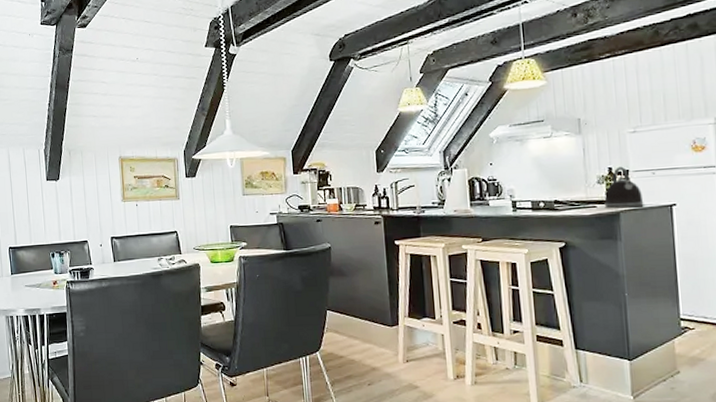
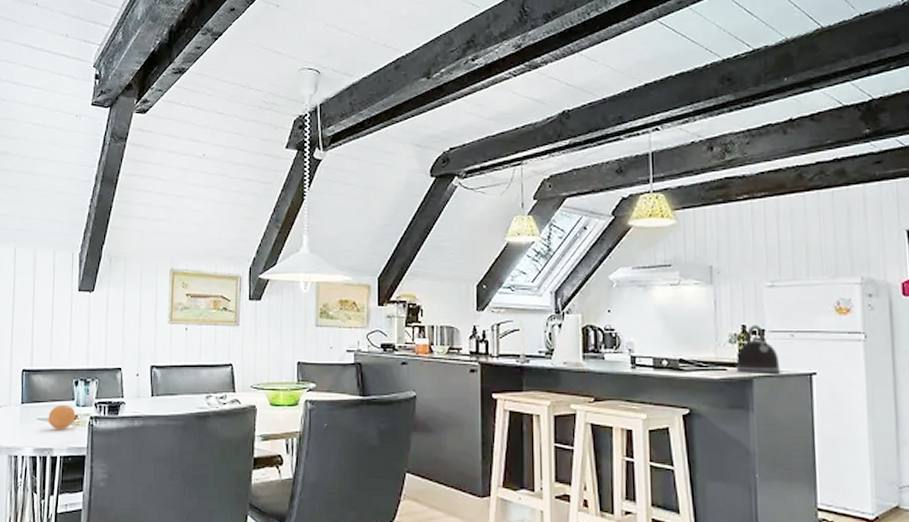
fruit: none [33,274,55,293] -> present [48,405,76,430]

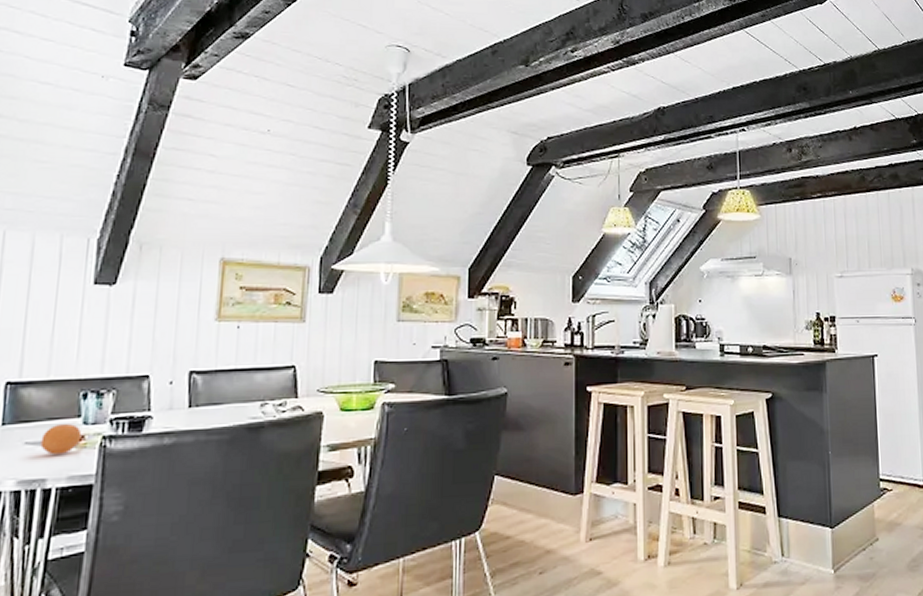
kettle: present [736,325,781,374] -> none [811,312,849,358]

